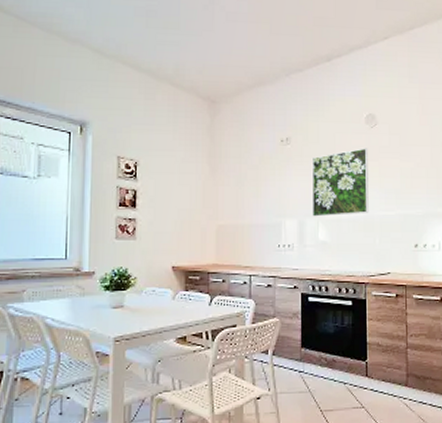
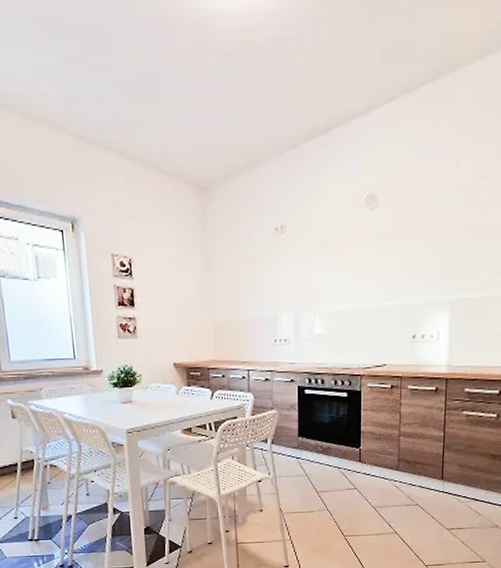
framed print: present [312,148,369,217] -> none [308,233,367,310]

